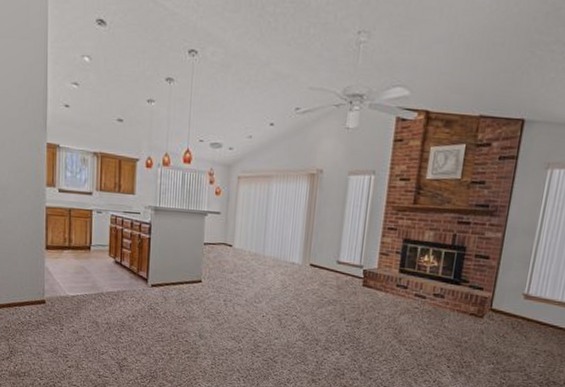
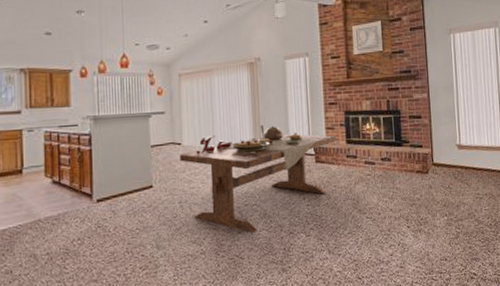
dining table: none [229,239,390,341] -> present [179,125,337,233]

